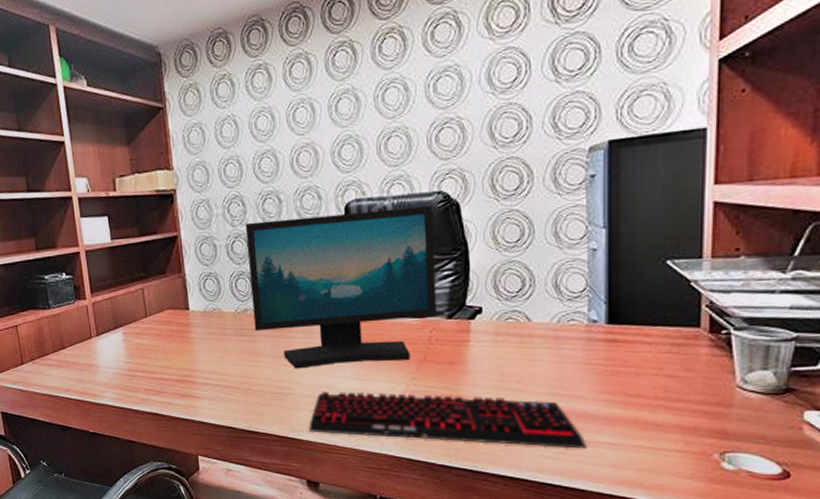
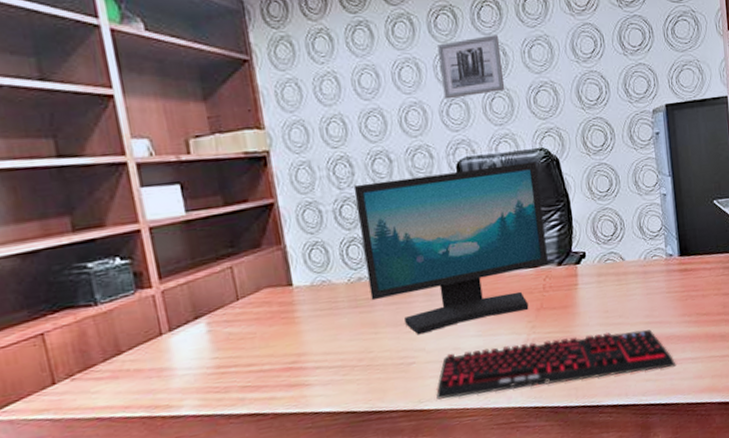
wall art: none [334,68,404,140] -> present [437,35,505,100]

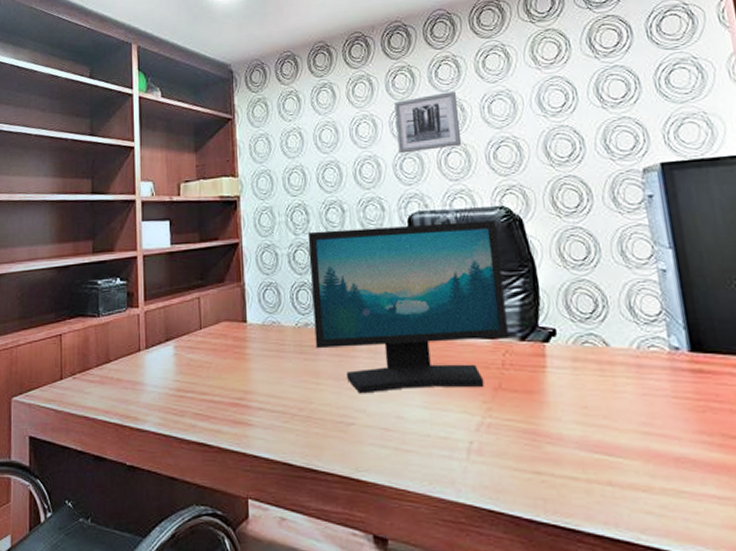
keyboard: present [436,329,677,400] -> none [375,421,693,503]

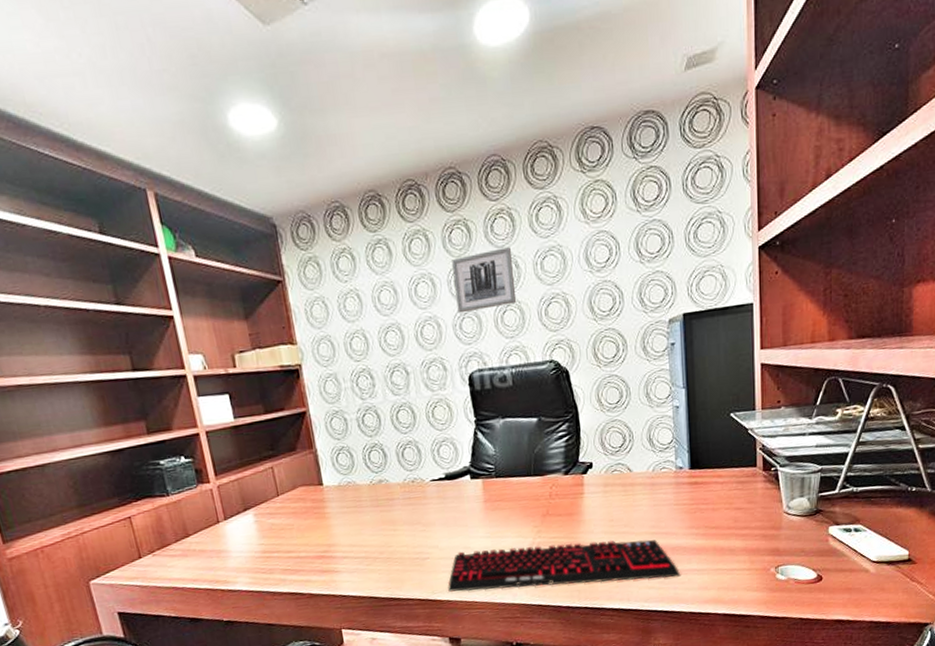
computer monitor: present [307,220,509,394] -> none [374,373,555,534]
keyboard: none [375,421,693,503] -> present [448,539,681,592]

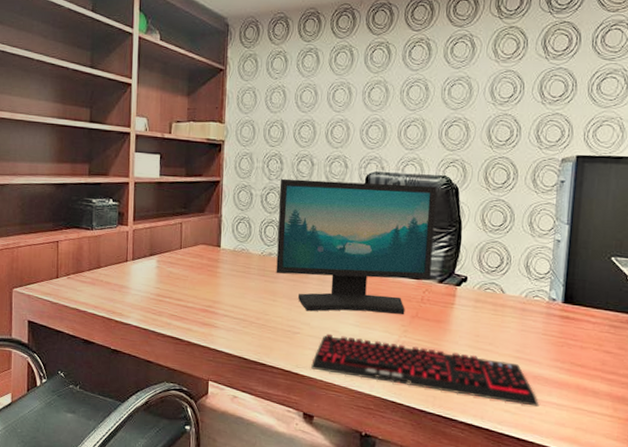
computer monitor: none [374,373,555,534] -> present [276,178,437,314]
wall art: present [452,247,517,314] -> none [367,71,424,121]

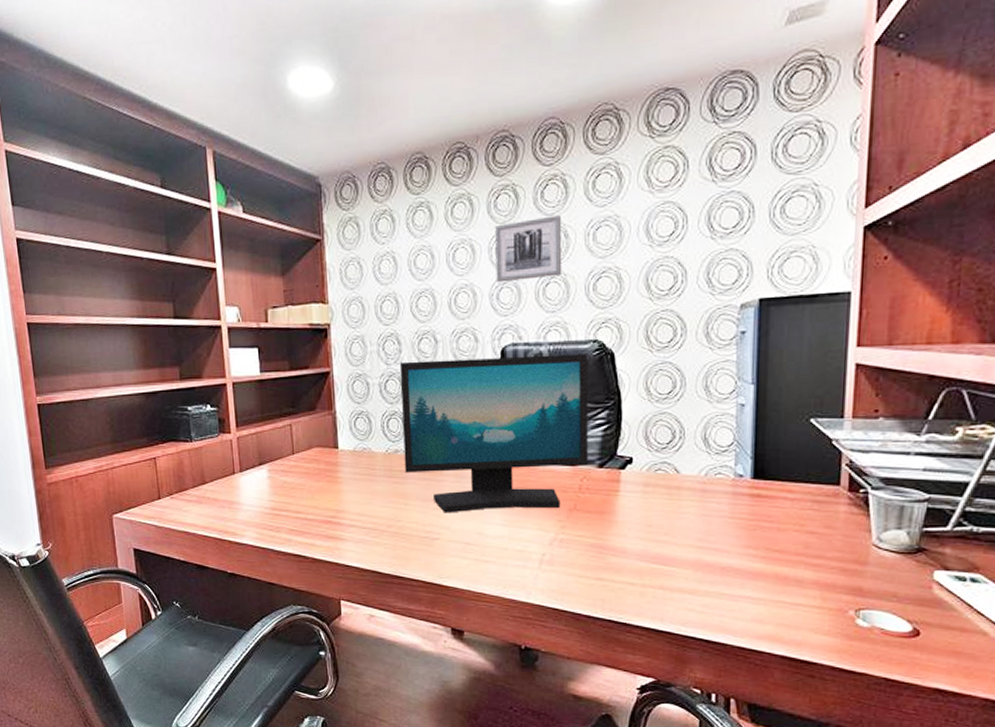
keyboard: present [311,333,539,407] -> none [456,537,730,602]
wall art: none [367,71,424,121] -> present [495,215,563,283]

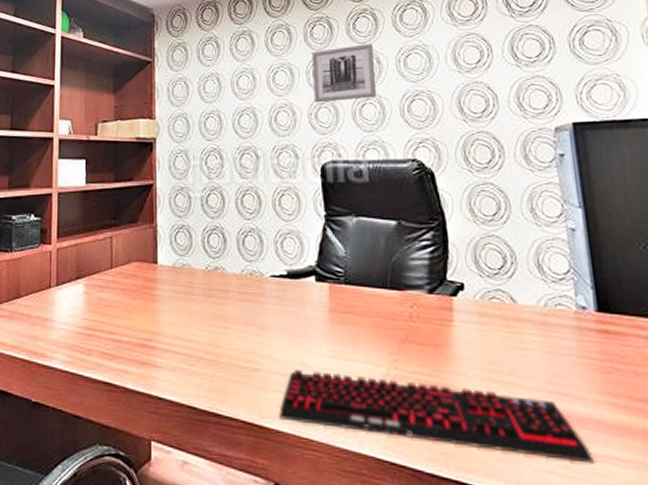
computer monitor: present [399,353,588,513] -> none [221,172,417,340]
keyboard: none [456,537,730,602] -> present [279,369,596,464]

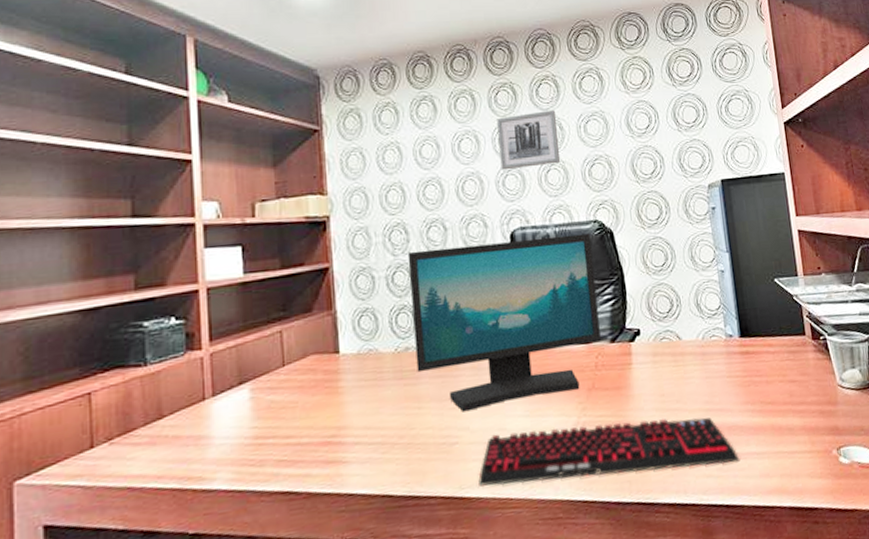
computer monitor: none [221,172,417,340] -> present [407,233,601,412]

